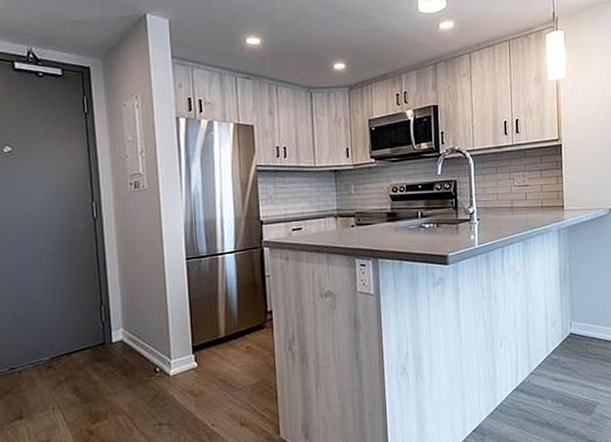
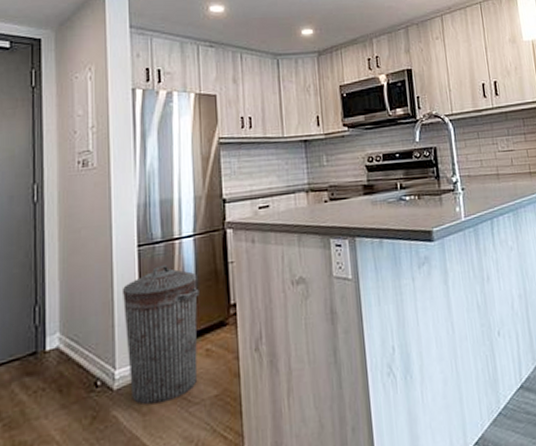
trash can: none [174,275,241,389] -> present [121,264,199,406]

